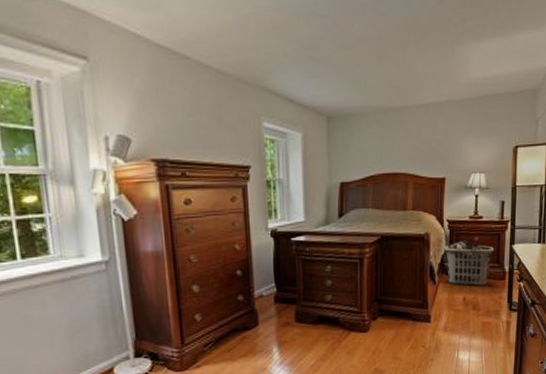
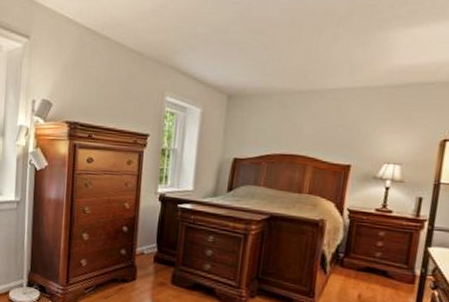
clothes hamper: present [443,239,494,286] -> none [340,232,404,286]

